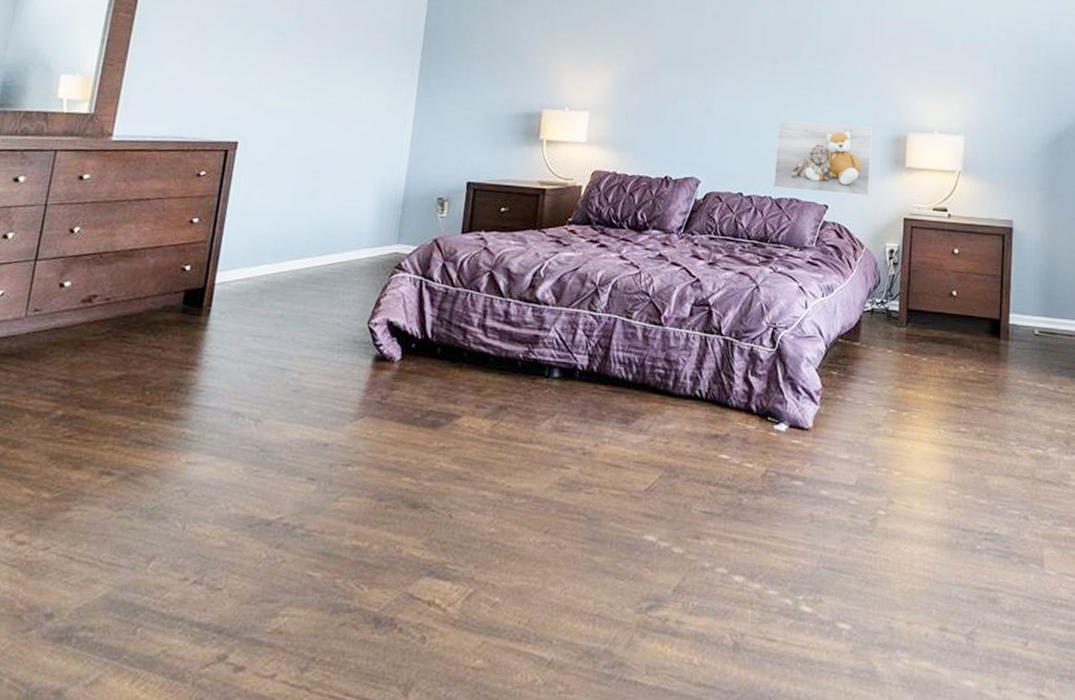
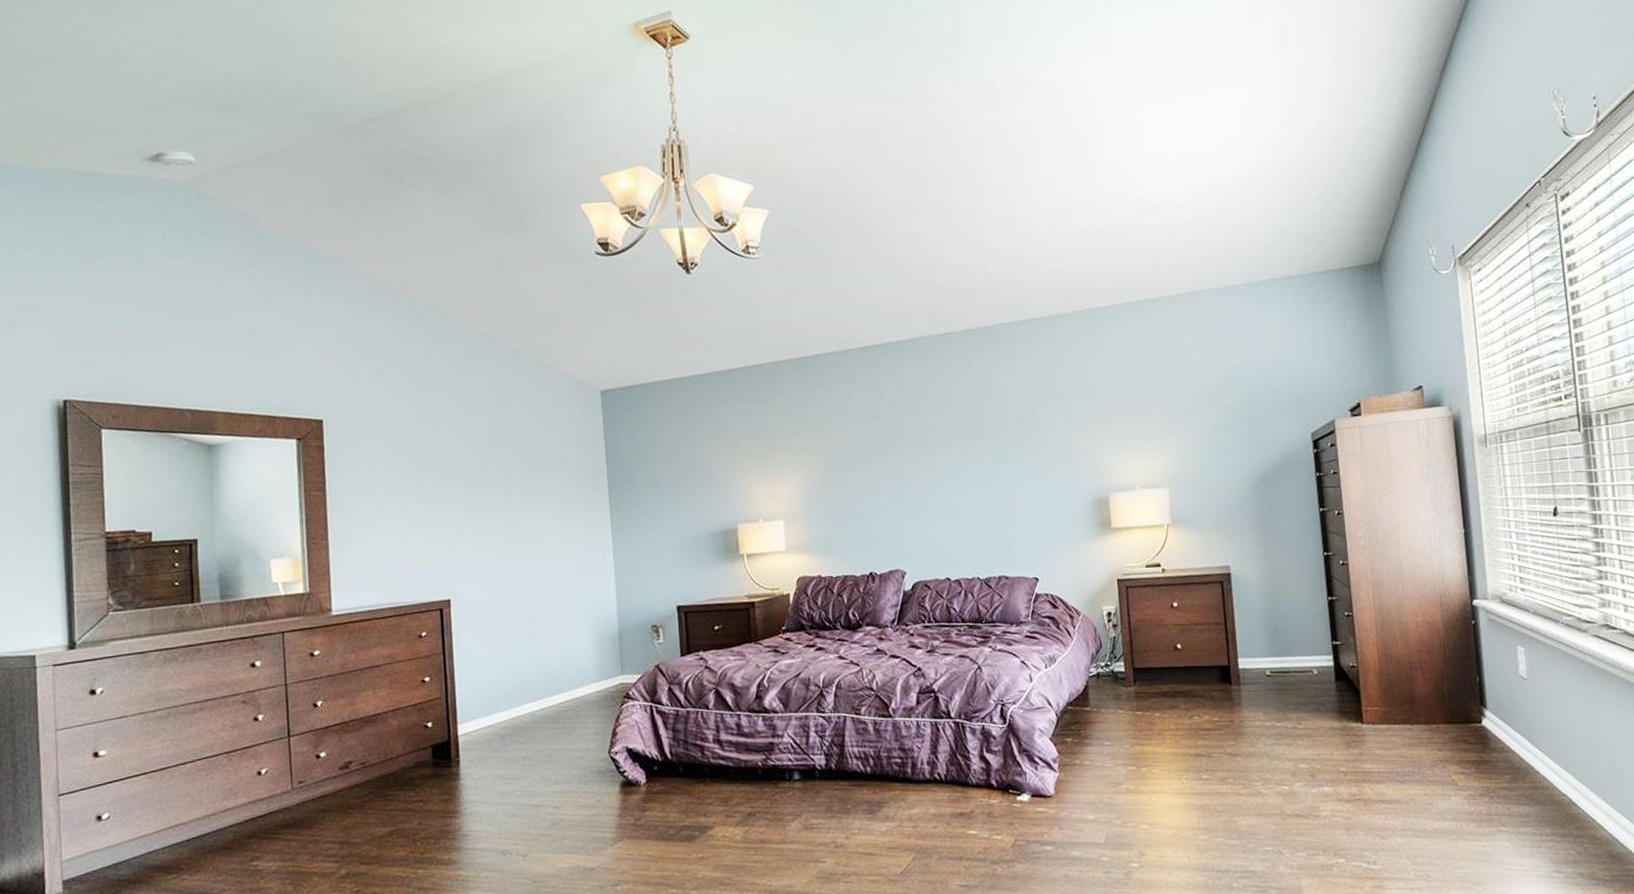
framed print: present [773,121,874,197] -> none [974,493,1079,568]

